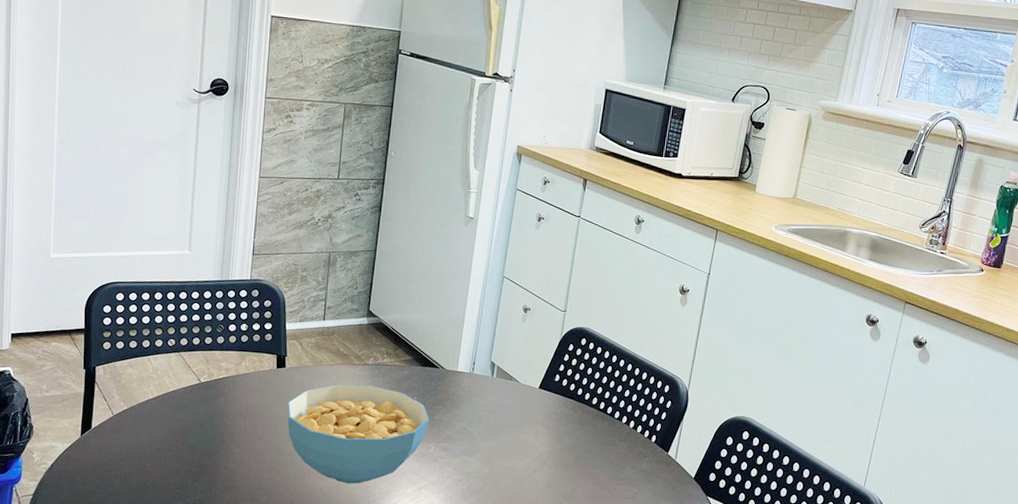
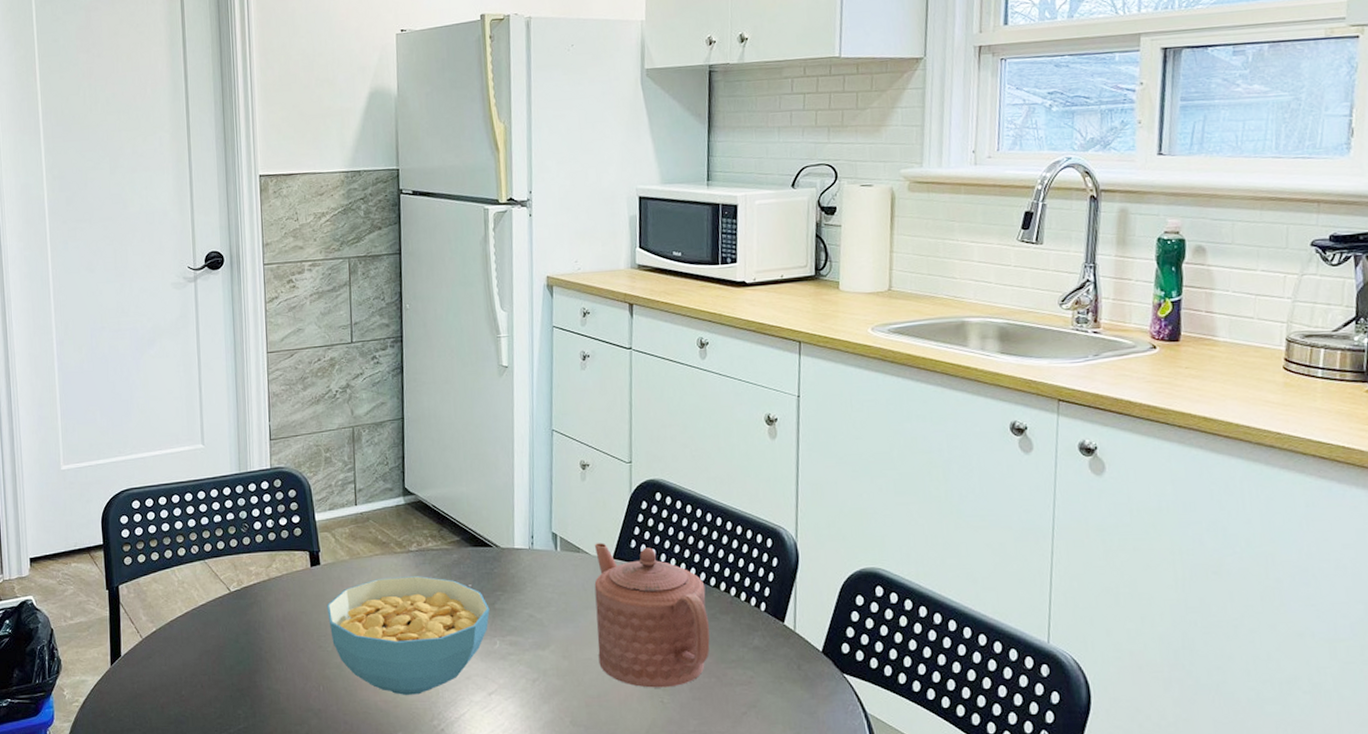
teapot: none [515,374,610,496] -> present [594,543,710,688]

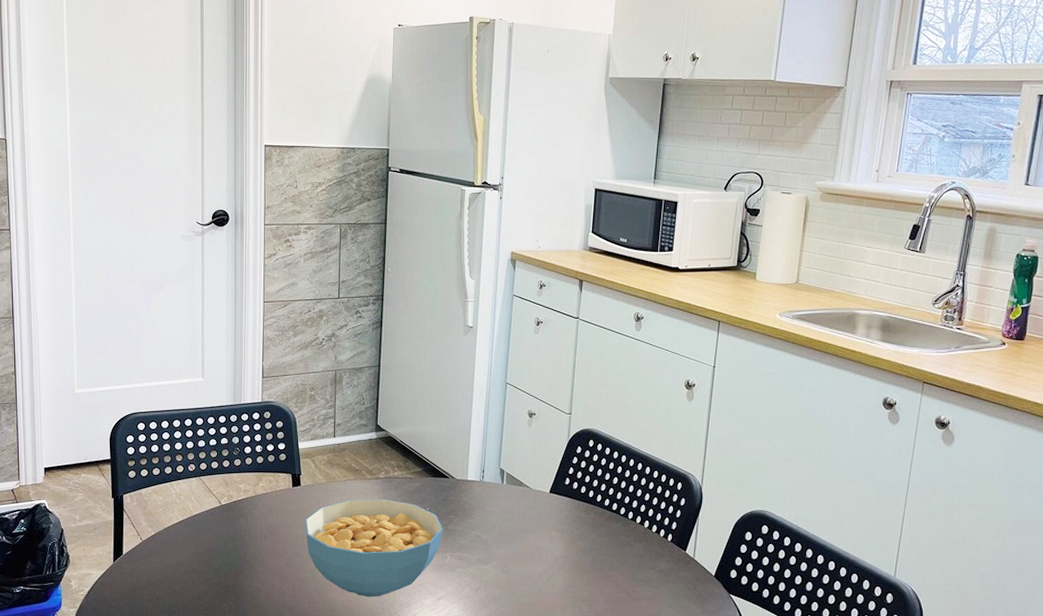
teapot: present [594,543,710,688] -> none [532,479,625,600]

